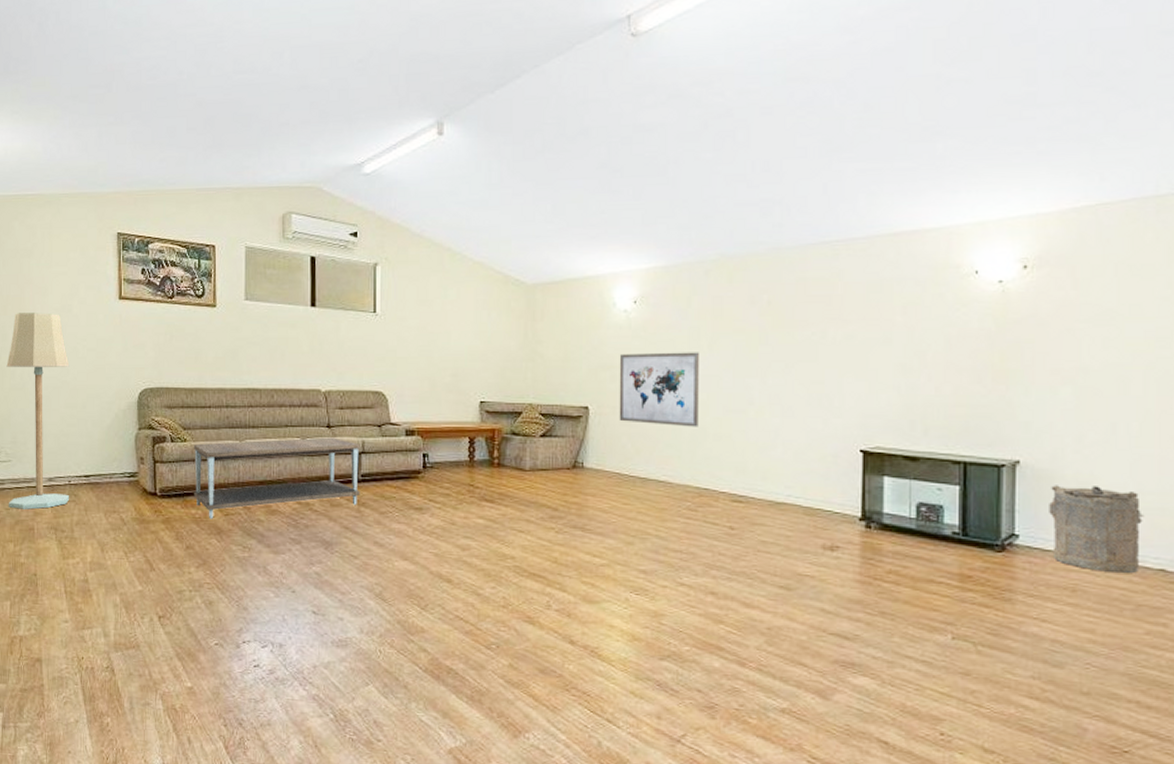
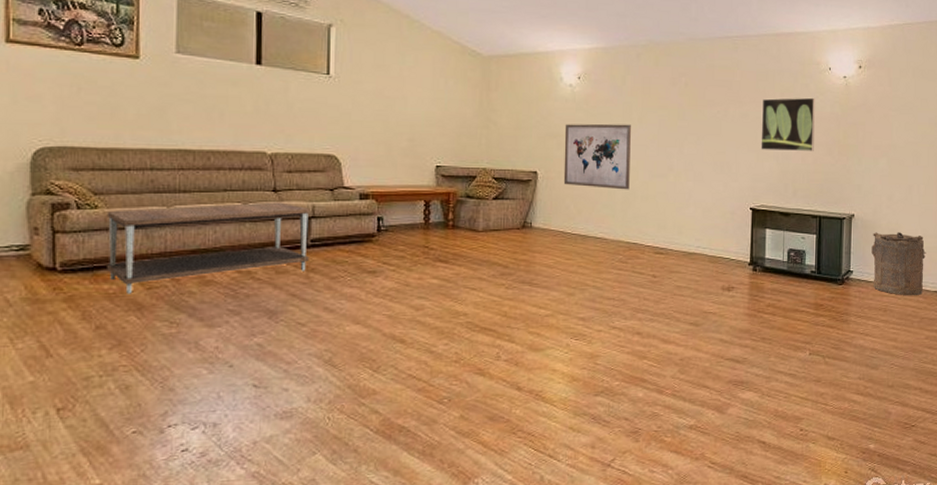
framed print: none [874,310,954,379] -> present [761,97,815,151]

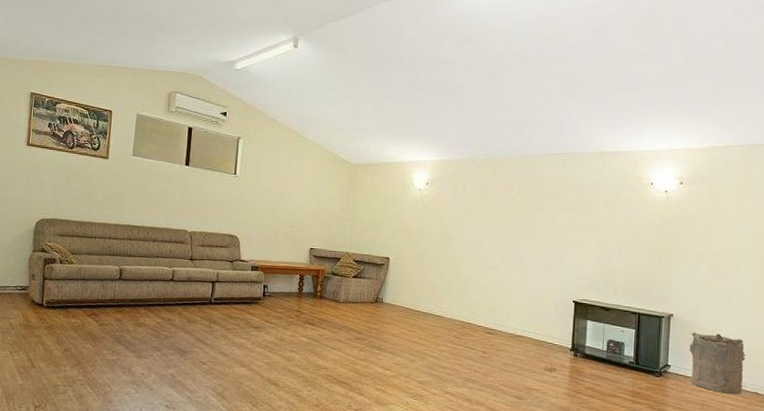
coffee table: present [106,202,310,294] -> none [75,266,215,328]
wall art: present [563,123,631,190] -> none [410,220,469,278]
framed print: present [761,97,815,151] -> none [584,207,637,255]

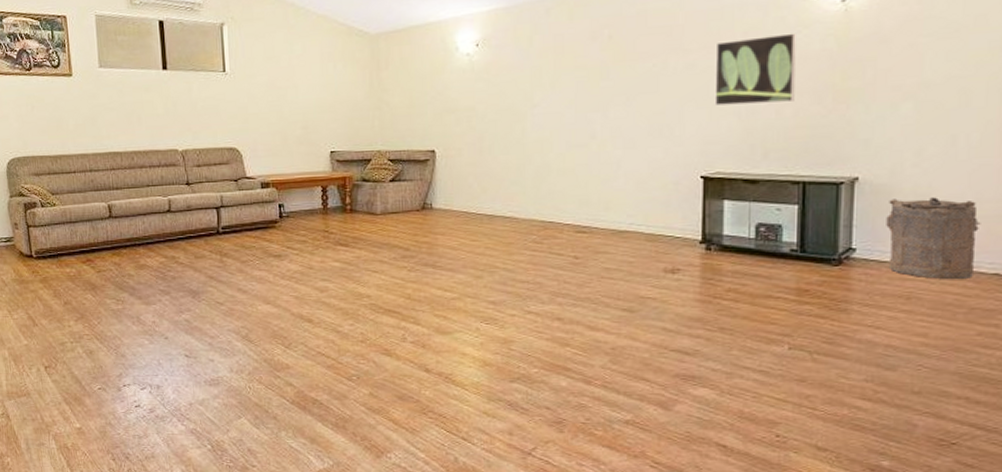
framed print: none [584,207,637,255] -> present [714,33,796,106]

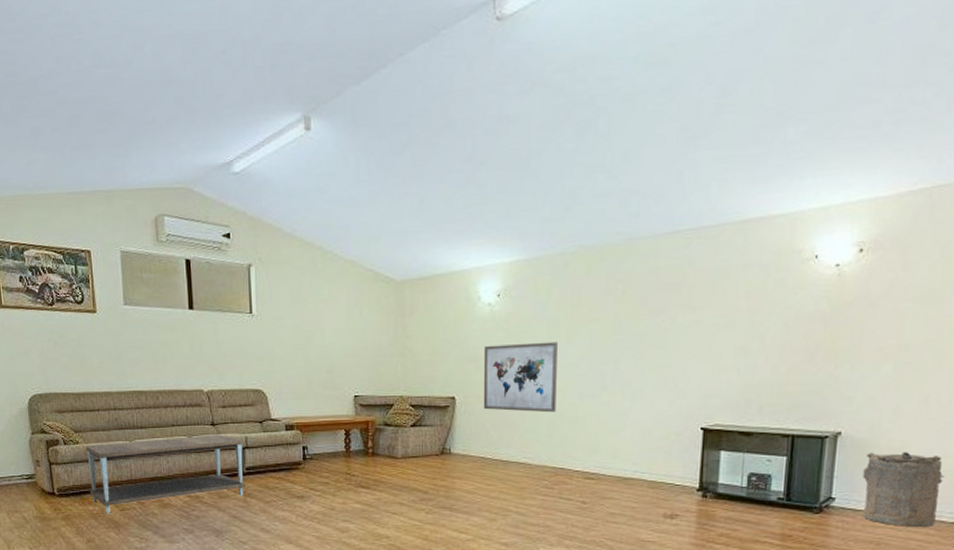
coffee table: none [62,194,222,276] -> present [85,434,246,514]
wall art: none [463,90,542,164] -> present [483,342,558,413]
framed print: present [714,33,796,106] -> none [717,294,794,361]

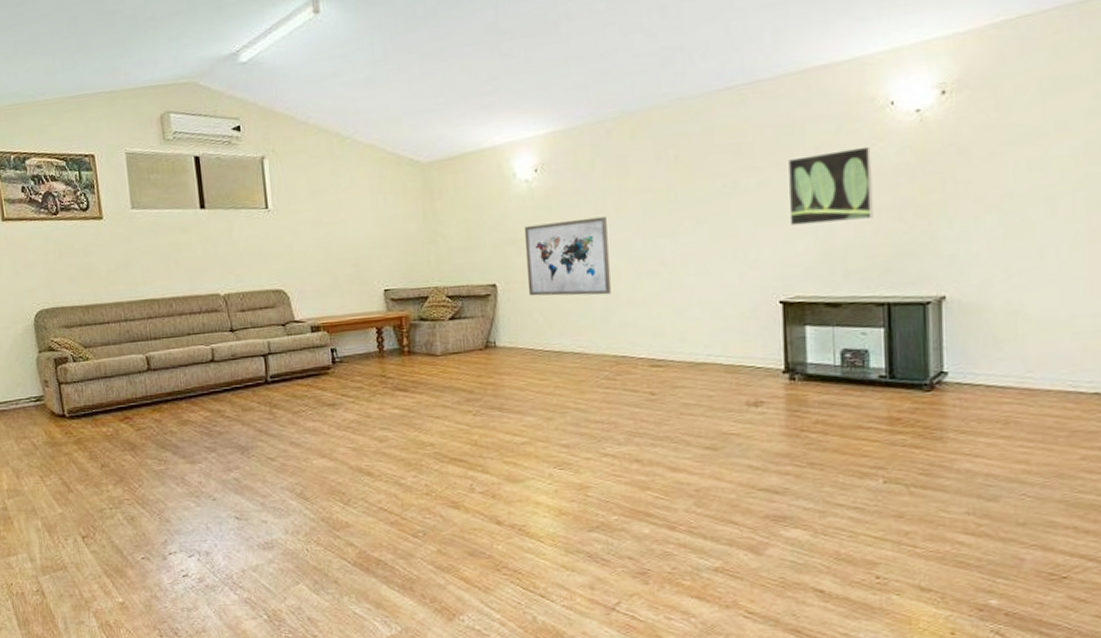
coffee table: present [85,434,246,514] -> none [96,341,271,436]
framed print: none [717,294,794,361] -> present [787,146,873,226]
laundry hamper: present [863,452,945,528] -> none [977,314,1077,402]

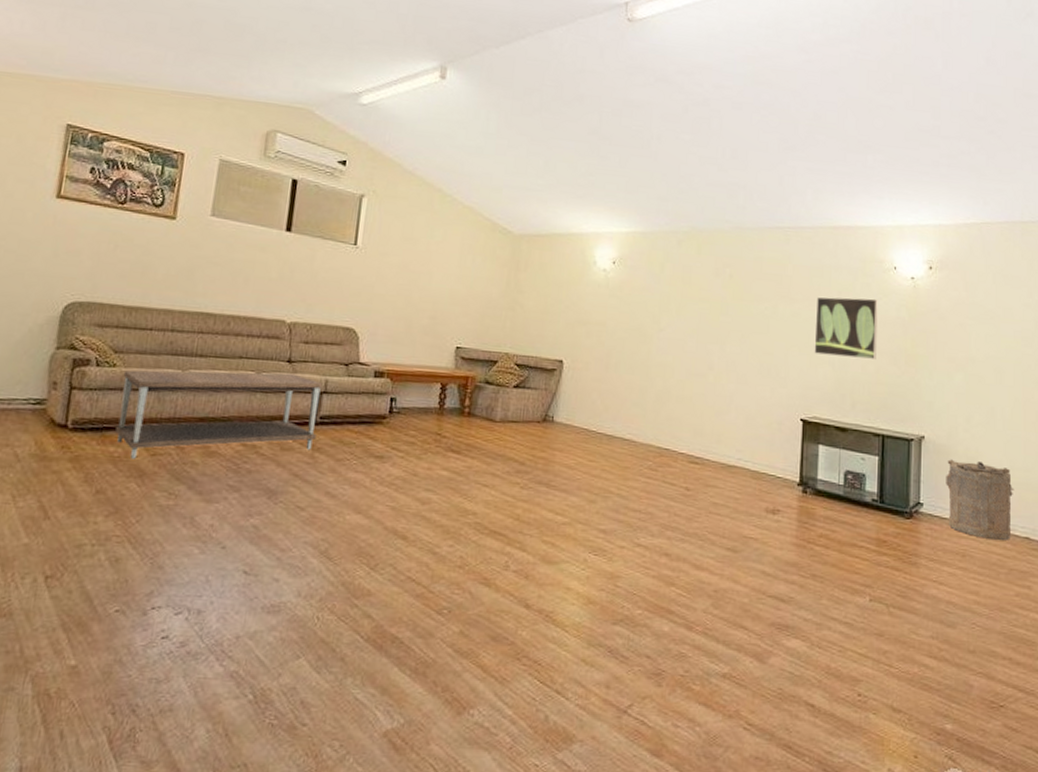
coffee table: none [96,341,271,436] -> present [115,370,323,459]
wall art: present [523,216,611,296] -> none [591,311,668,388]
laundry hamper: none [977,314,1077,402] -> present [946,459,1014,541]

